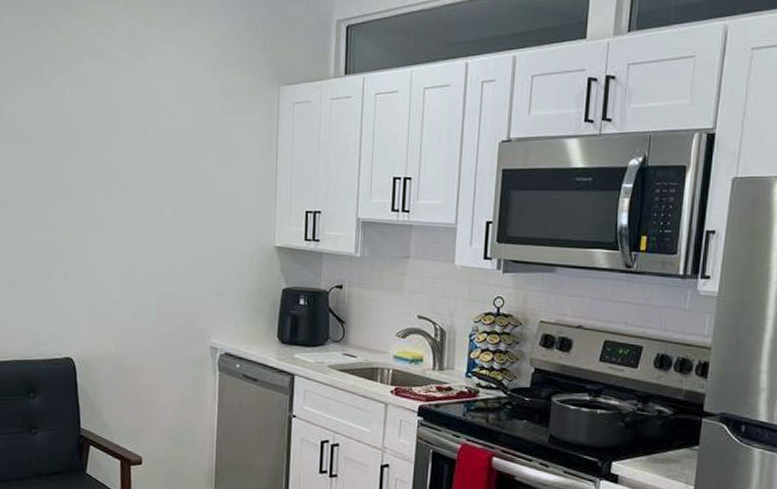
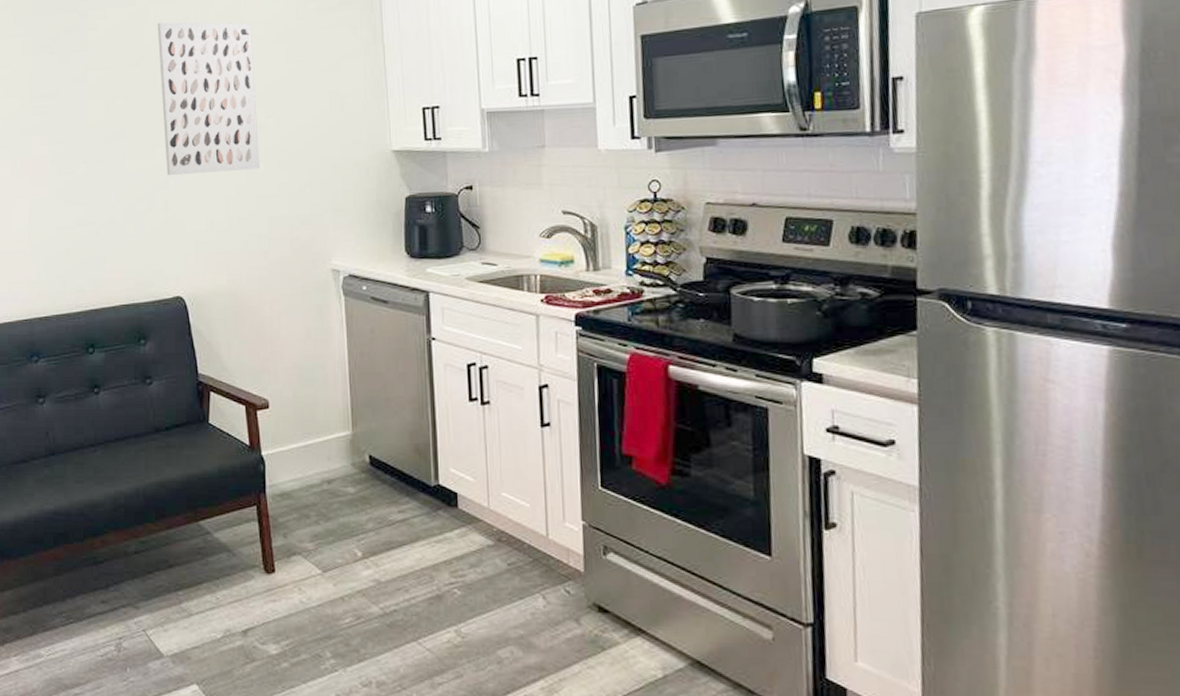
wall art: none [68,105,160,250] -> present [157,22,261,176]

